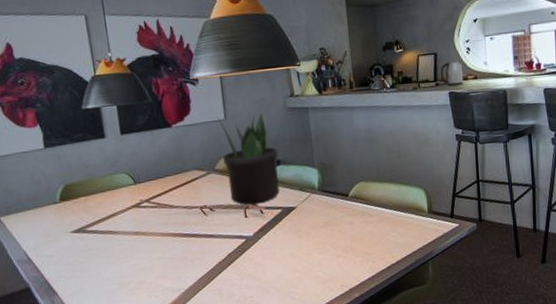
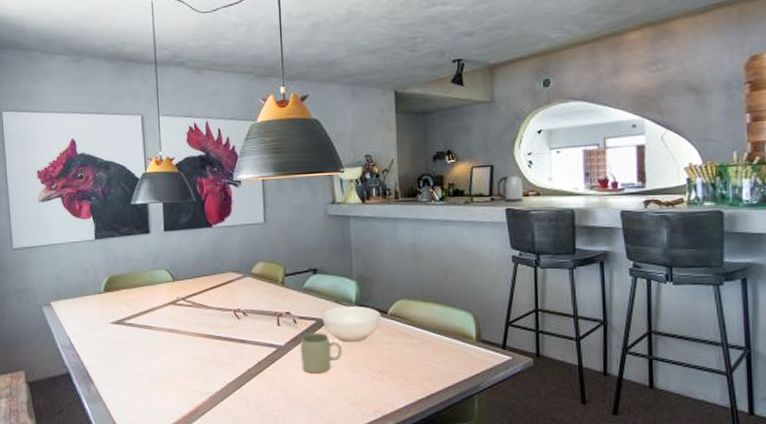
planter: present [217,112,280,205] -> none [257,218,315,312]
mug: none [268,220,308,259] -> present [300,332,342,374]
bowl: none [286,191,343,226] -> present [320,305,381,342]

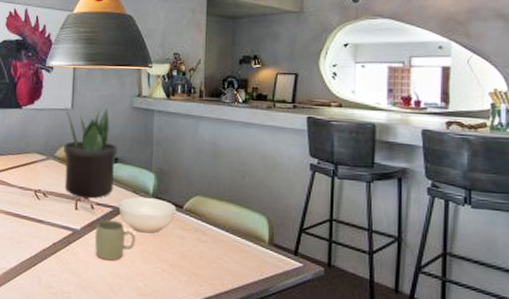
planter: none [257,218,315,312] -> present [64,105,117,198]
kettle: present [496,174,524,203] -> none [299,83,326,112]

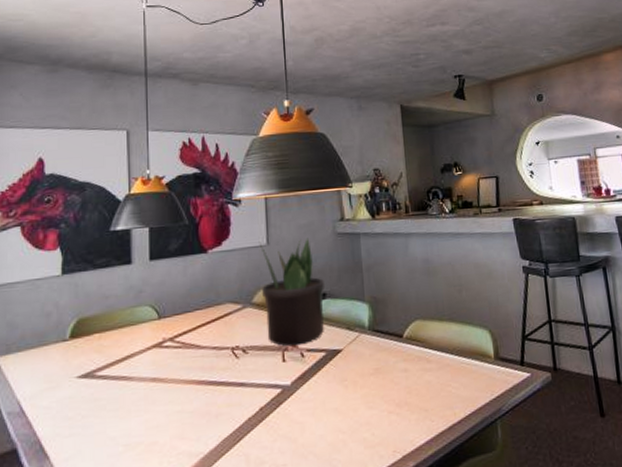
mug: present [94,219,135,261] -> none [308,365,356,415]
bowl: present [117,197,177,234] -> none [331,331,397,374]

